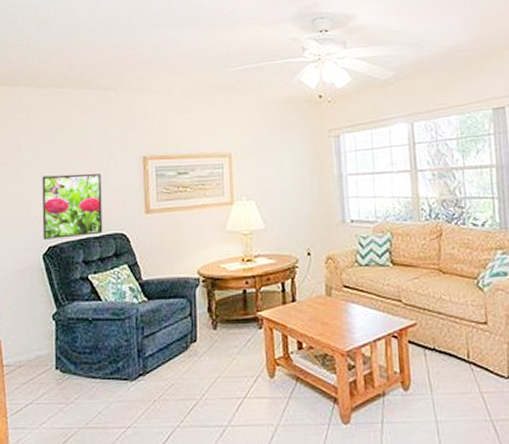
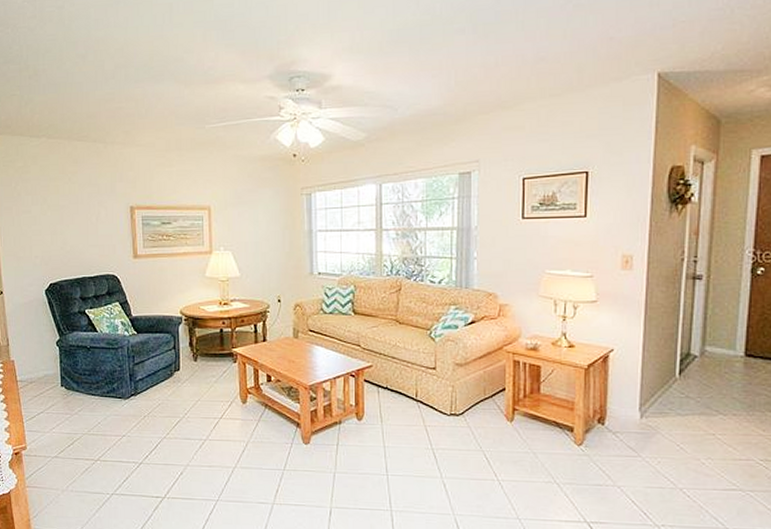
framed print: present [42,173,103,240] -> none [41,220,97,277]

